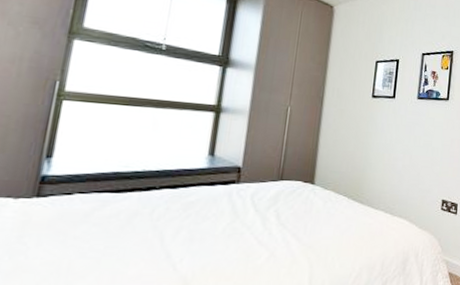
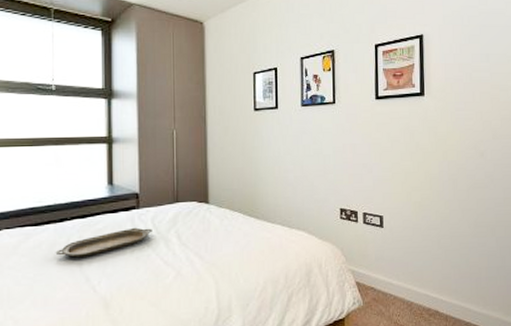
serving tray: none [134,203,250,231] -> present [55,227,152,258]

